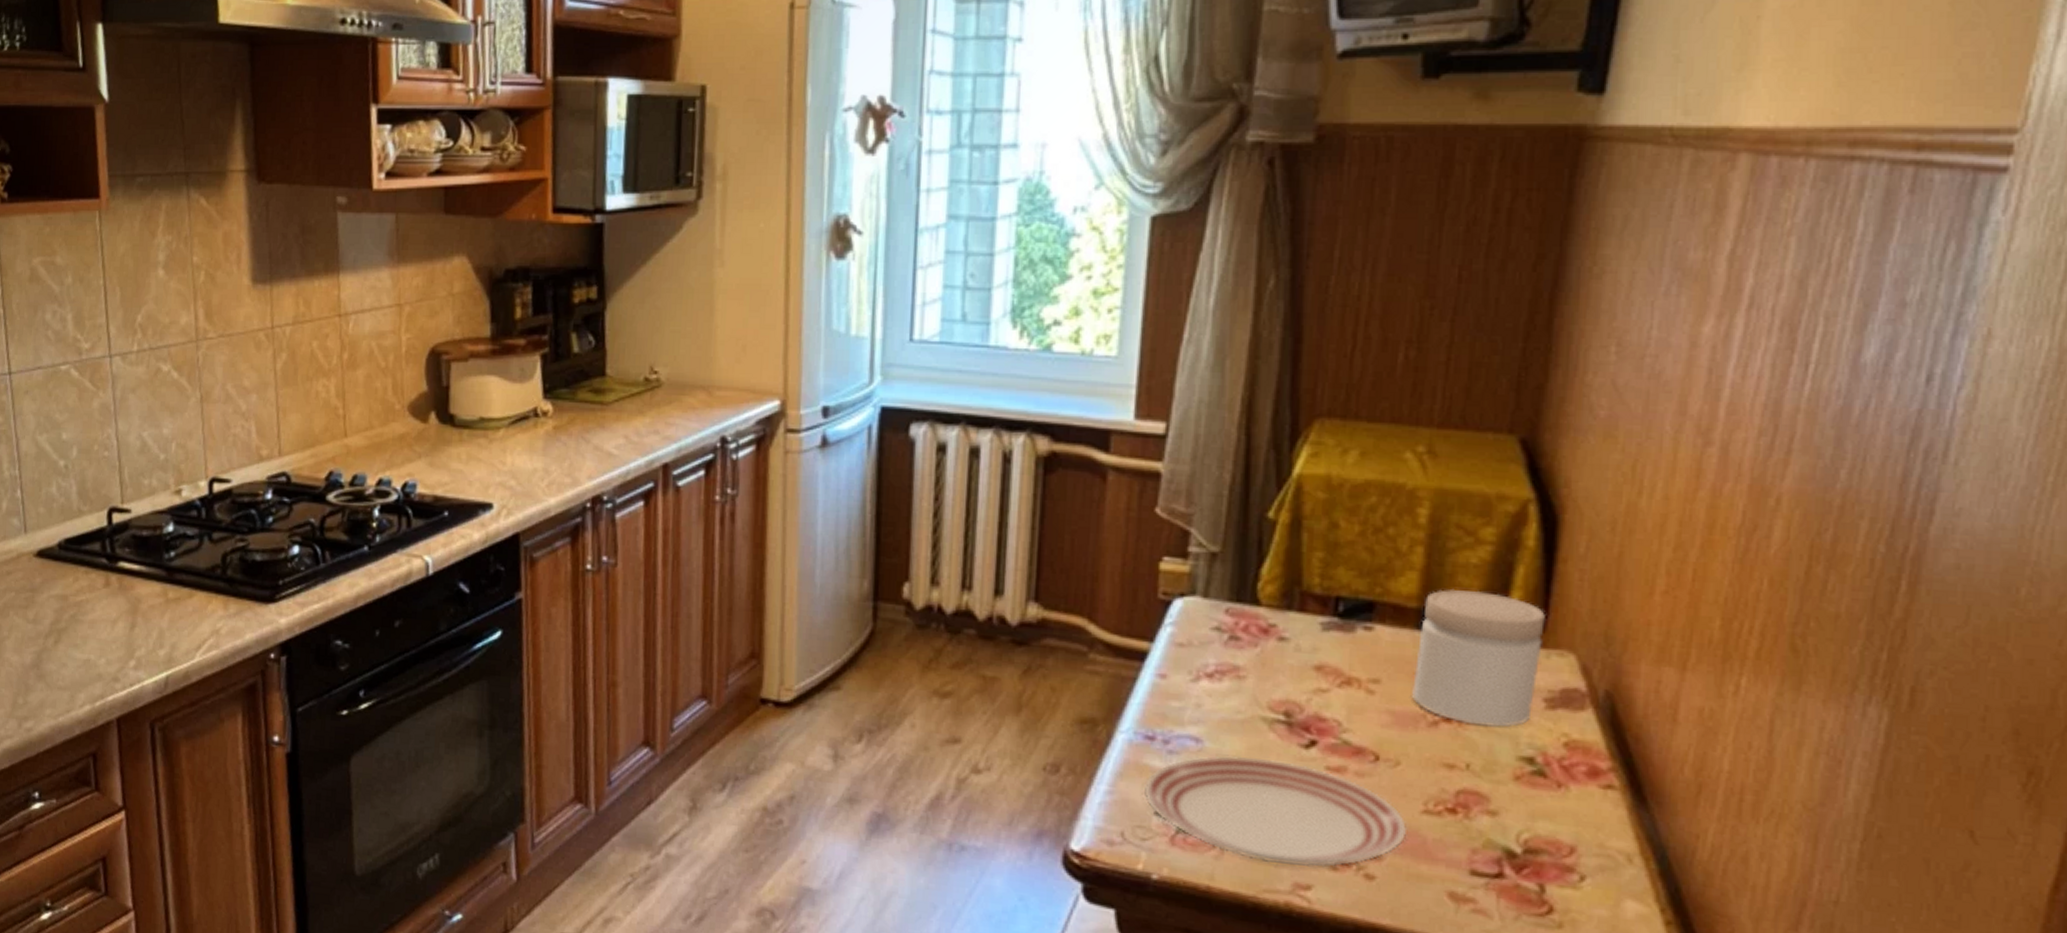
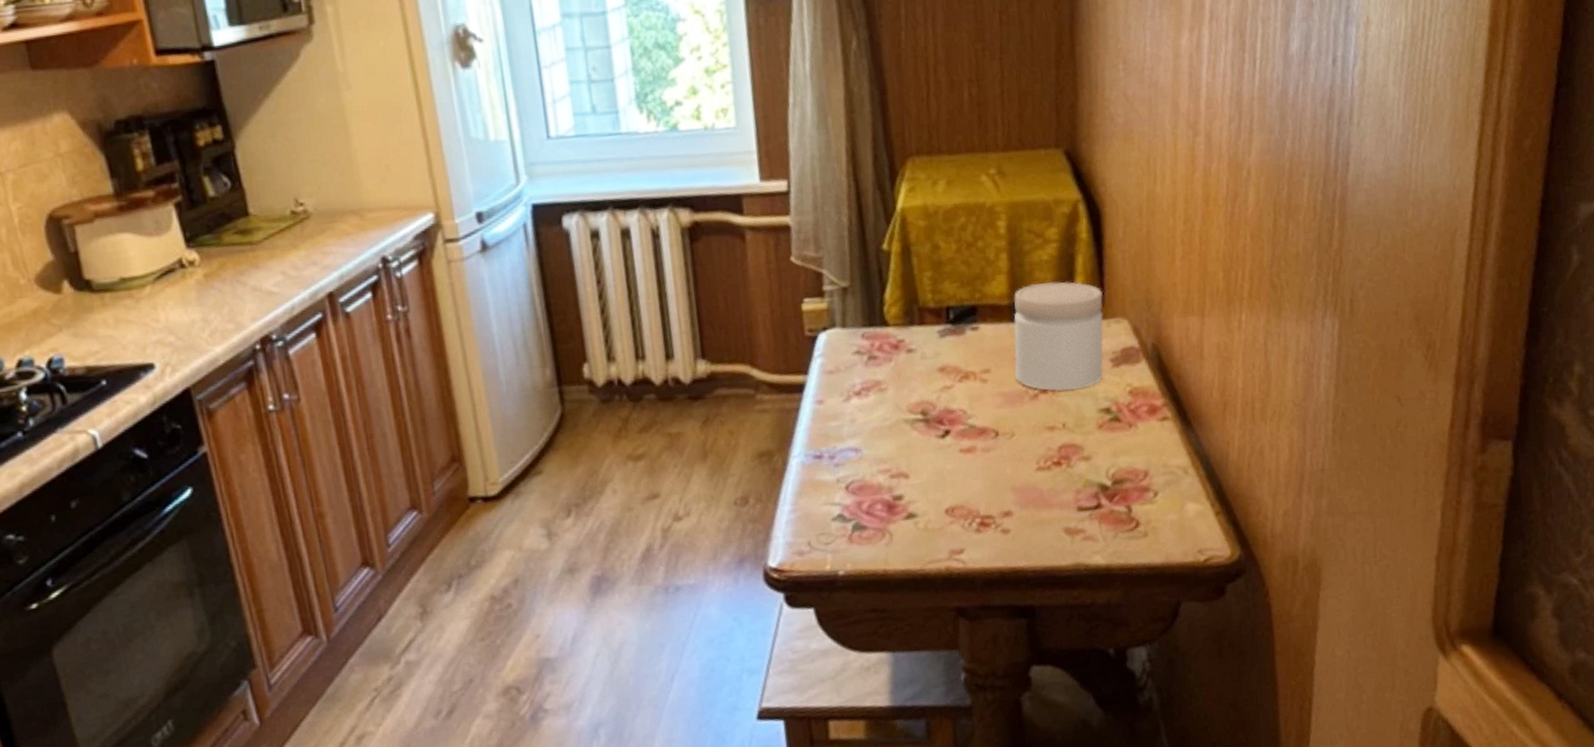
dinner plate: present [1143,755,1408,868] -> none [819,452,1028,540]

